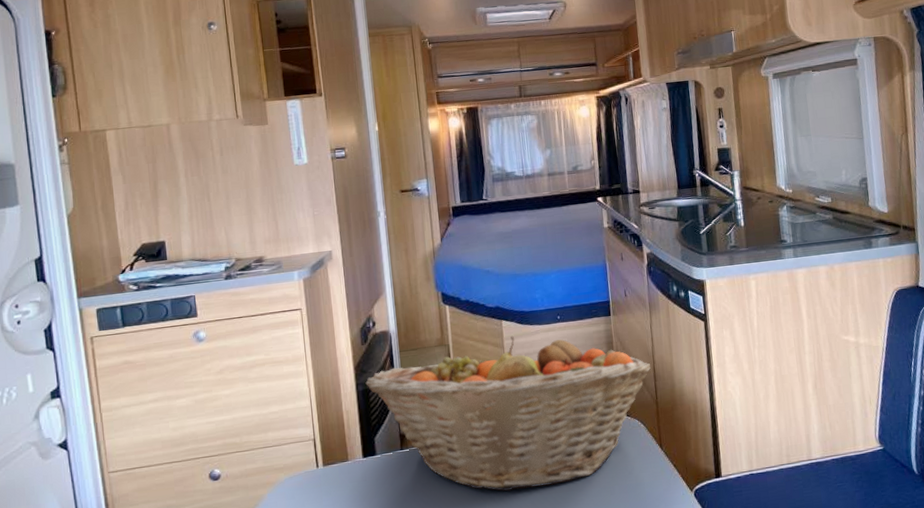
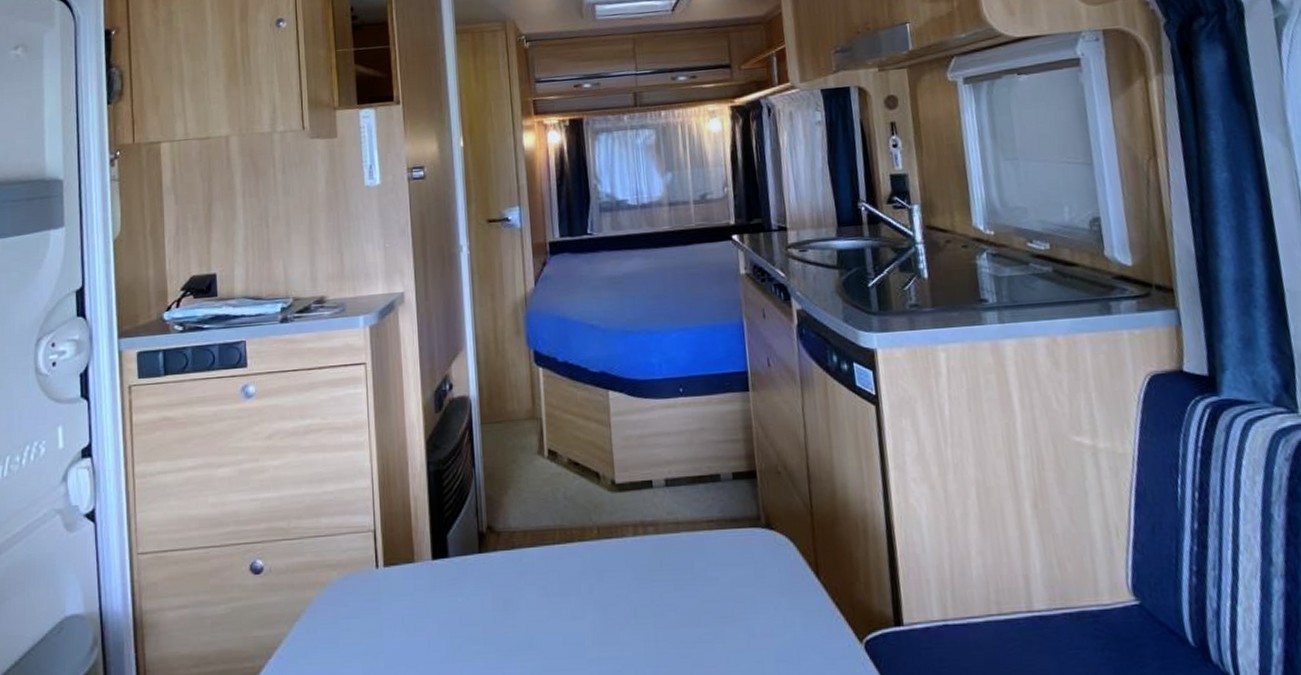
fruit basket: present [365,335,651,492] -> none [438,411,803,621]

